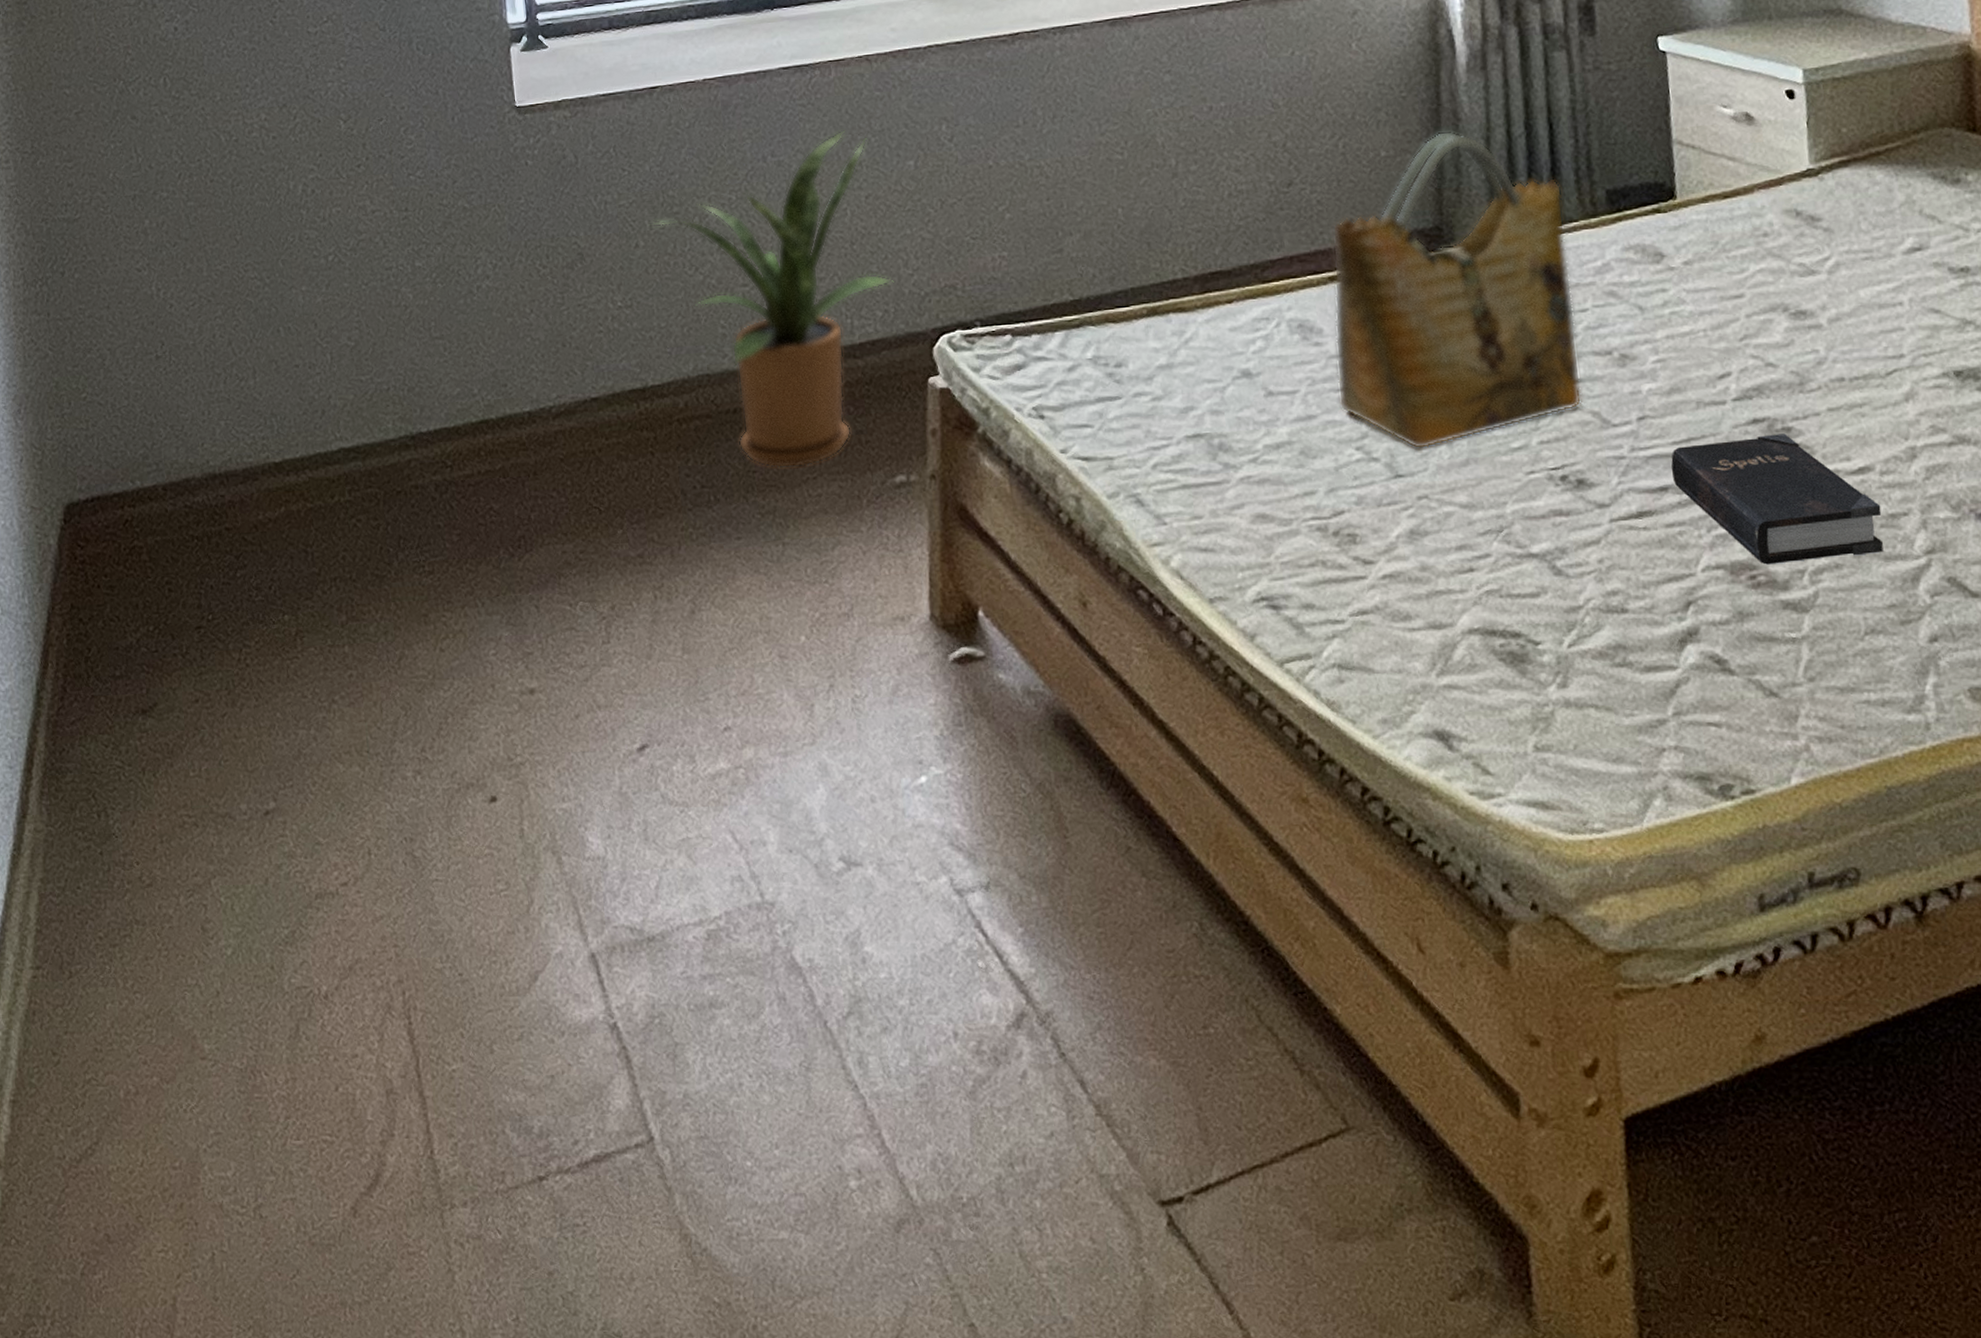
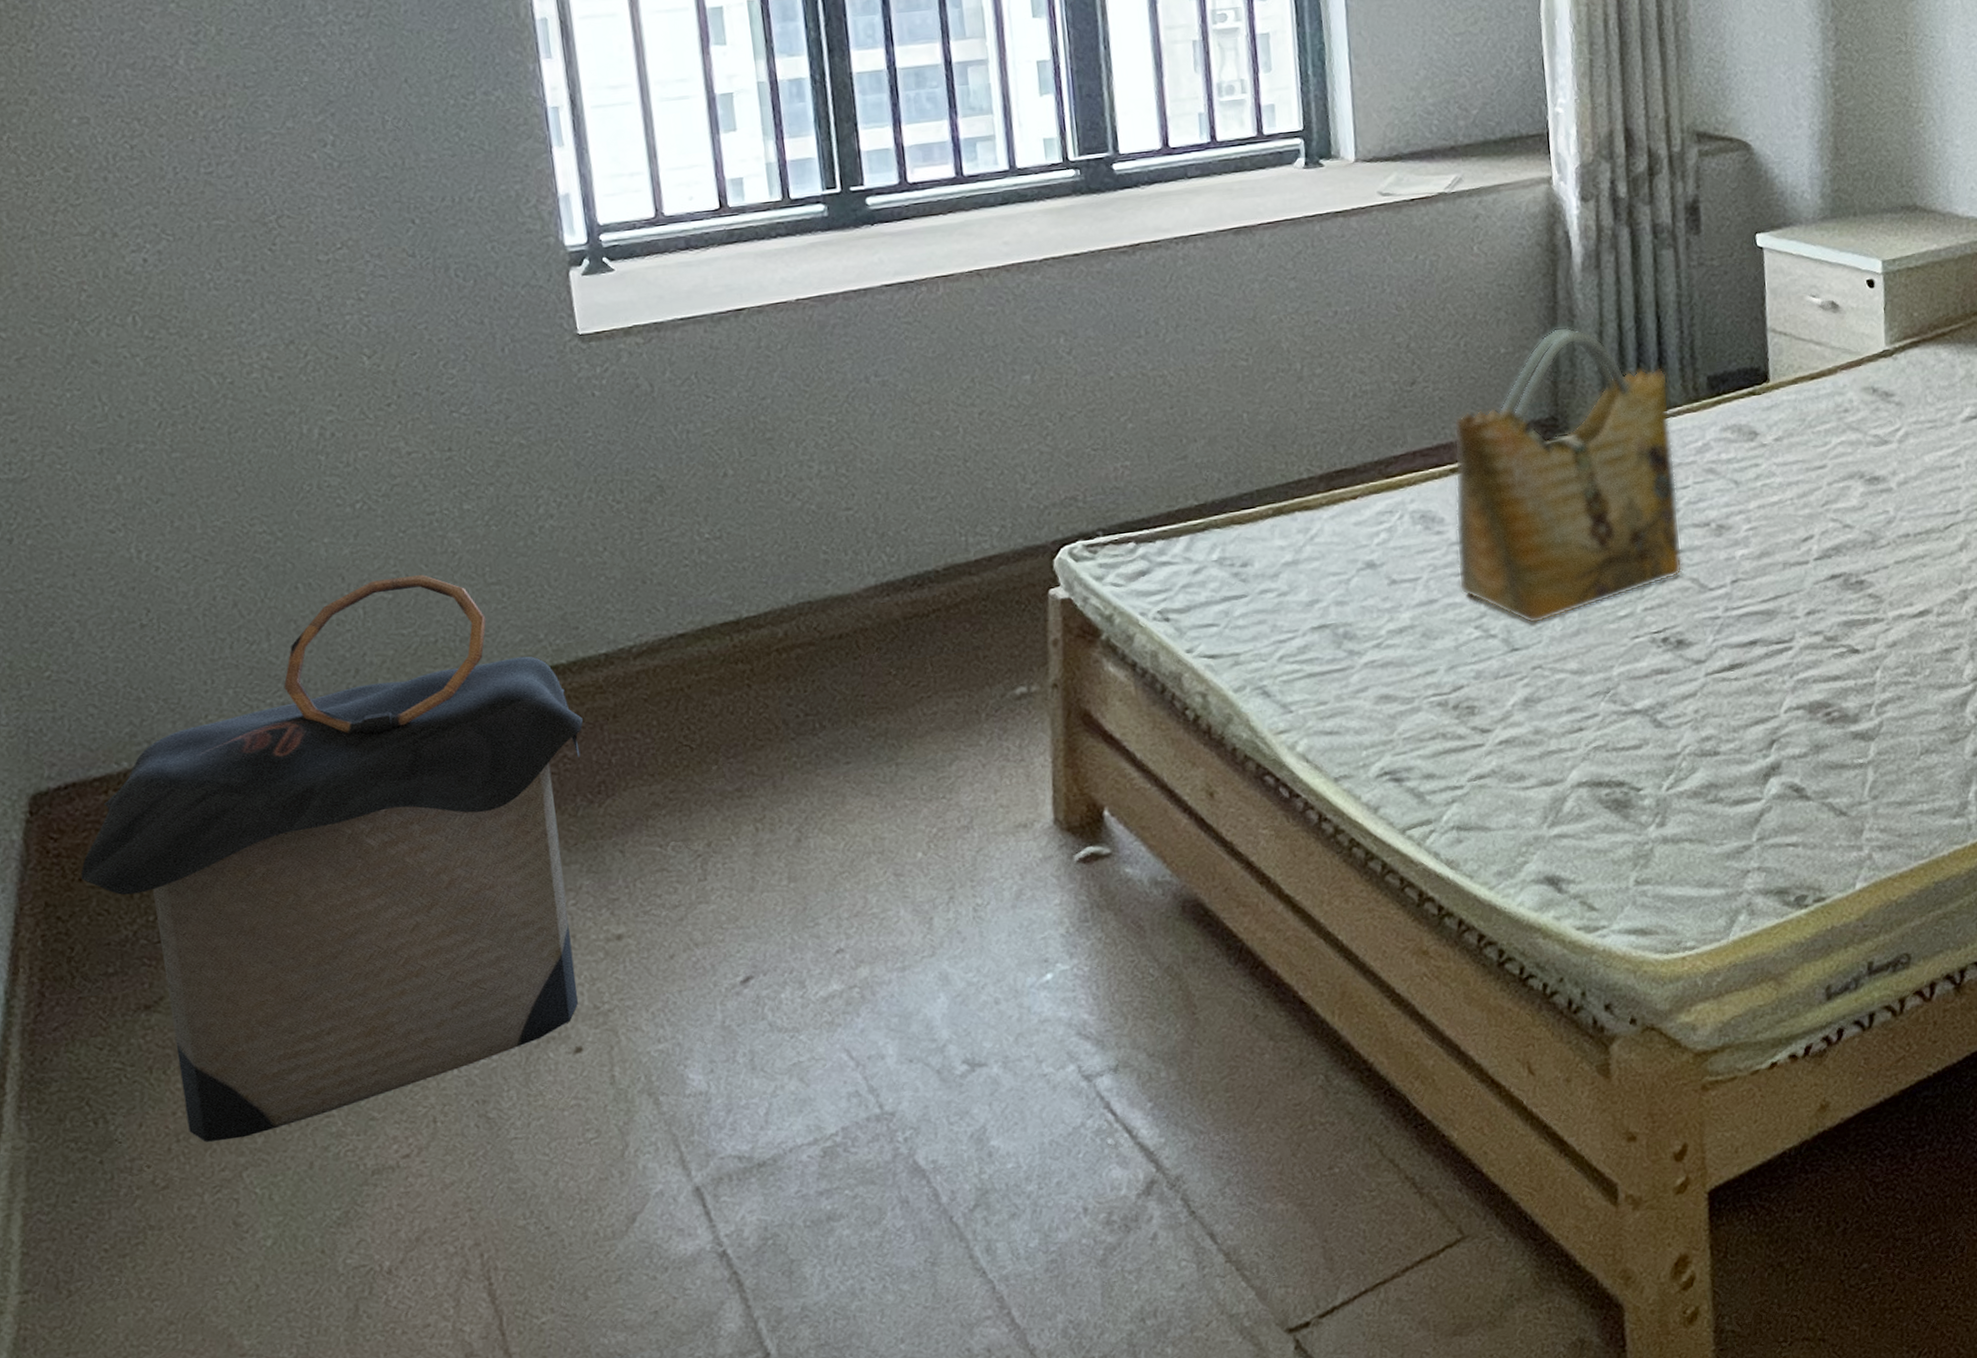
laundry hamper: none [99,326,508,847] -> present [80,575,583,1142]
house plant: present [649,130,894,469] -> none [738,347,1011,691]
hardback book: present [1671,433,1884,565] -> none [1760,586,1938,702]

